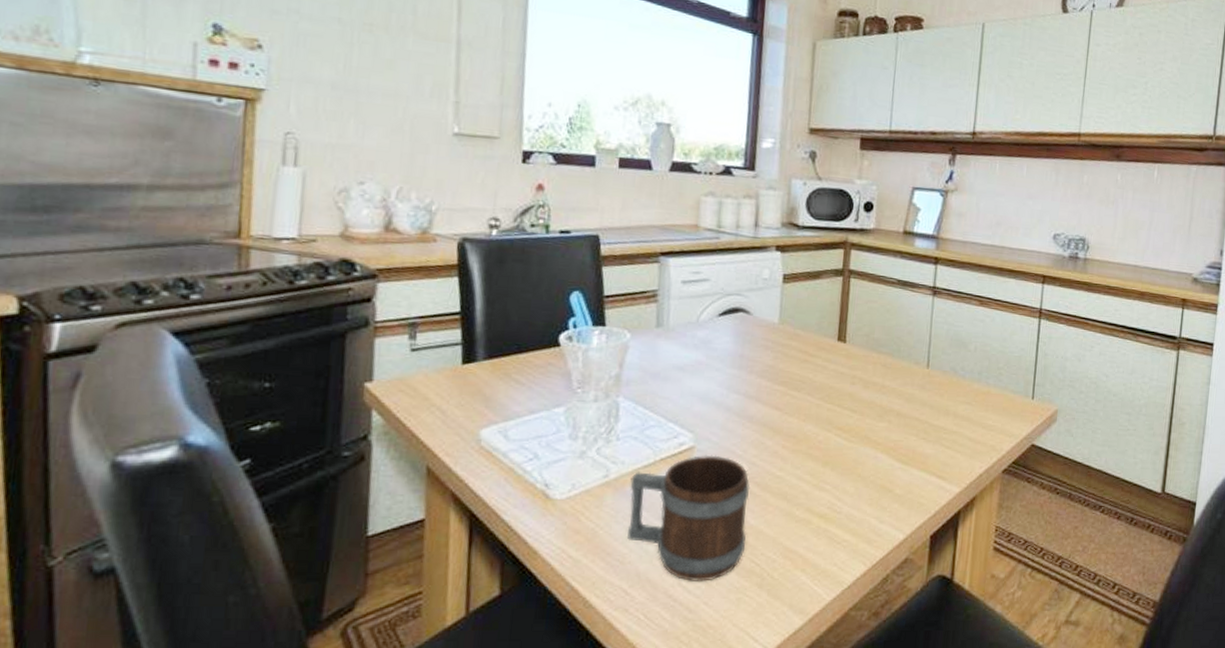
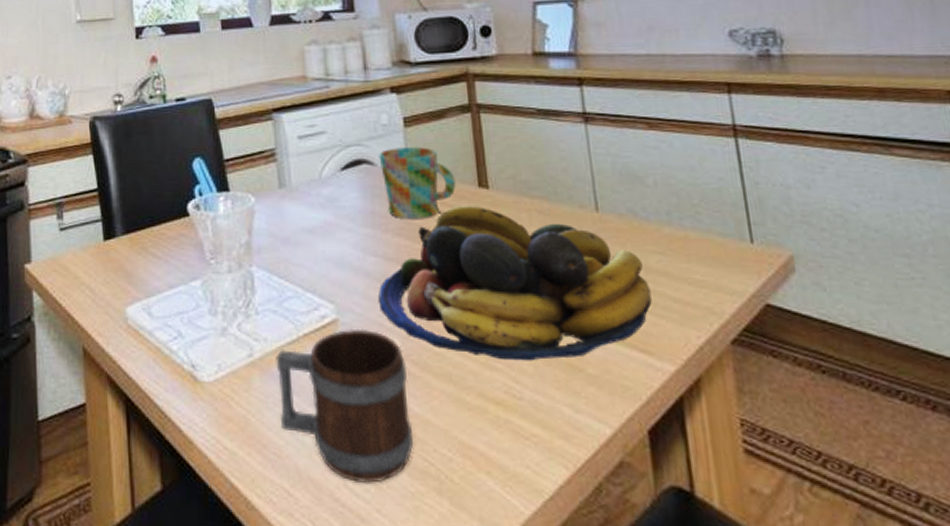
fruit bowl: none [734,355,955,484] -> present [378,205,652,361]
mug: none [755,300,819,364] -> present [378,147,456,219]

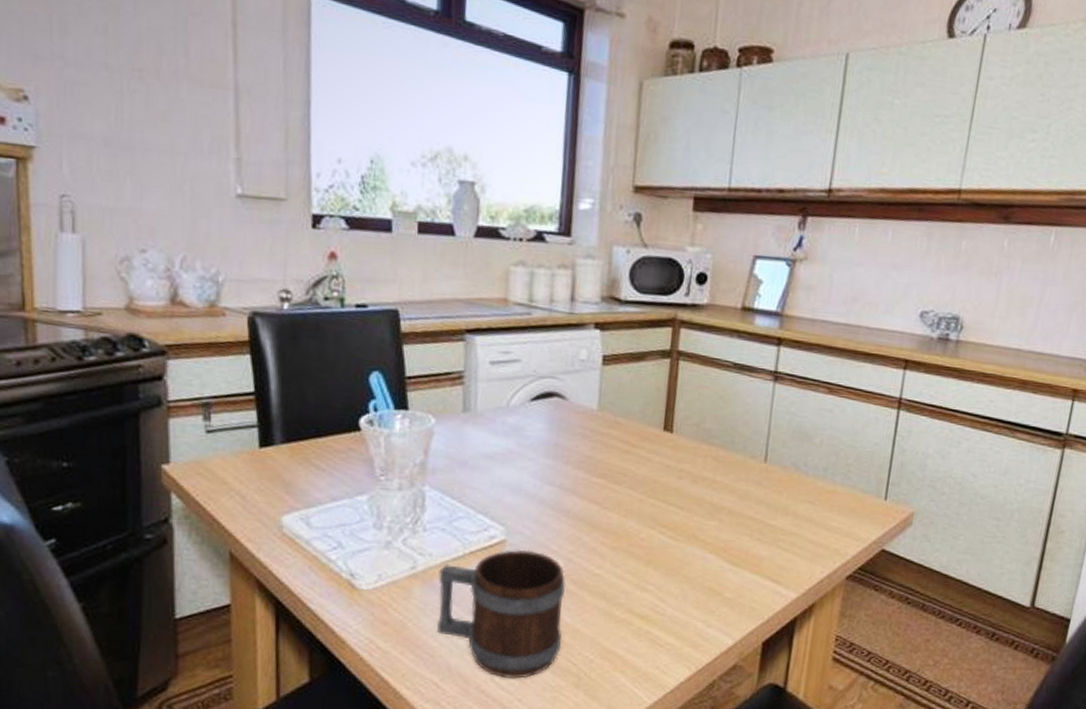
mug: present [378,147,456,219] -> none [571,384,643,455]
fruit bowl: present [378,205,652,361] -> none [549,446,794,585]

